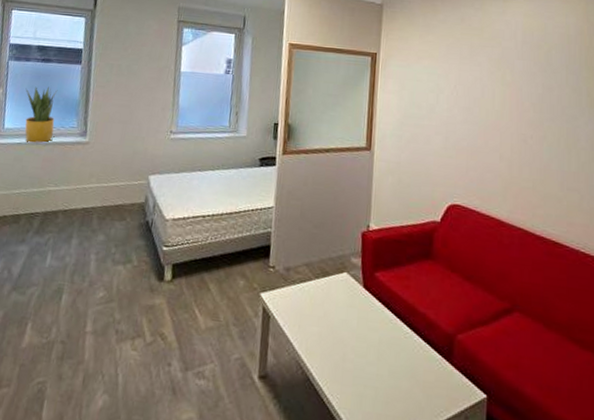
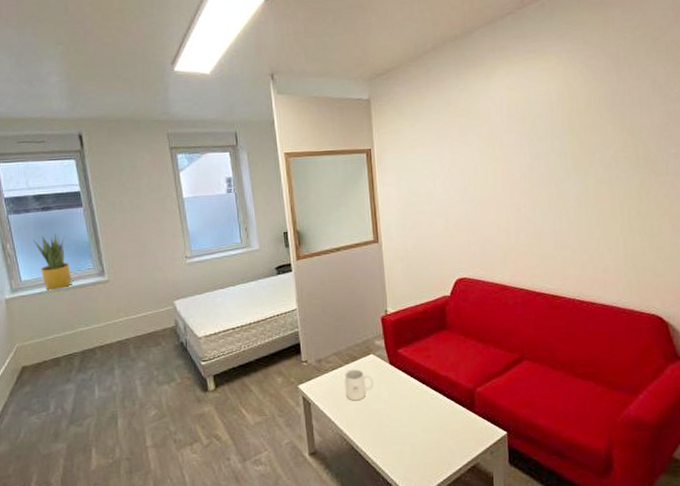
mug: none [310,285,343,324] -> present [344,369,373,401]

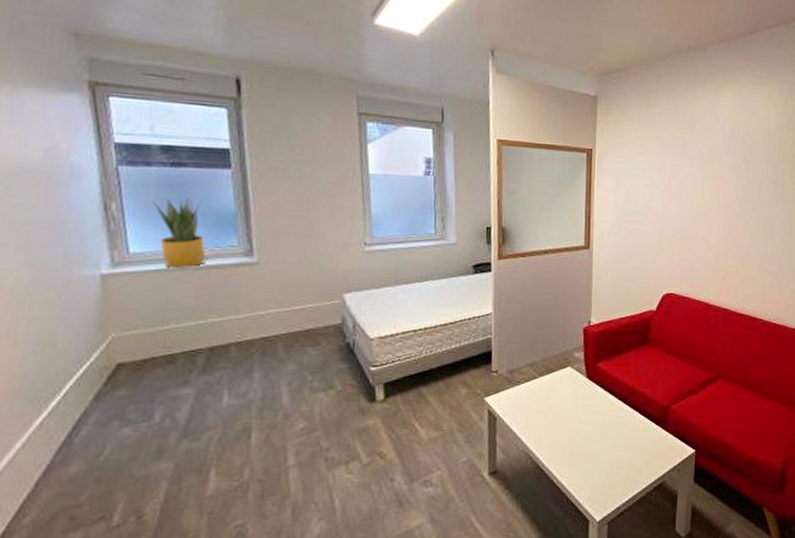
mug: present [344,369,373,401] -> none [536,382,568,416]

